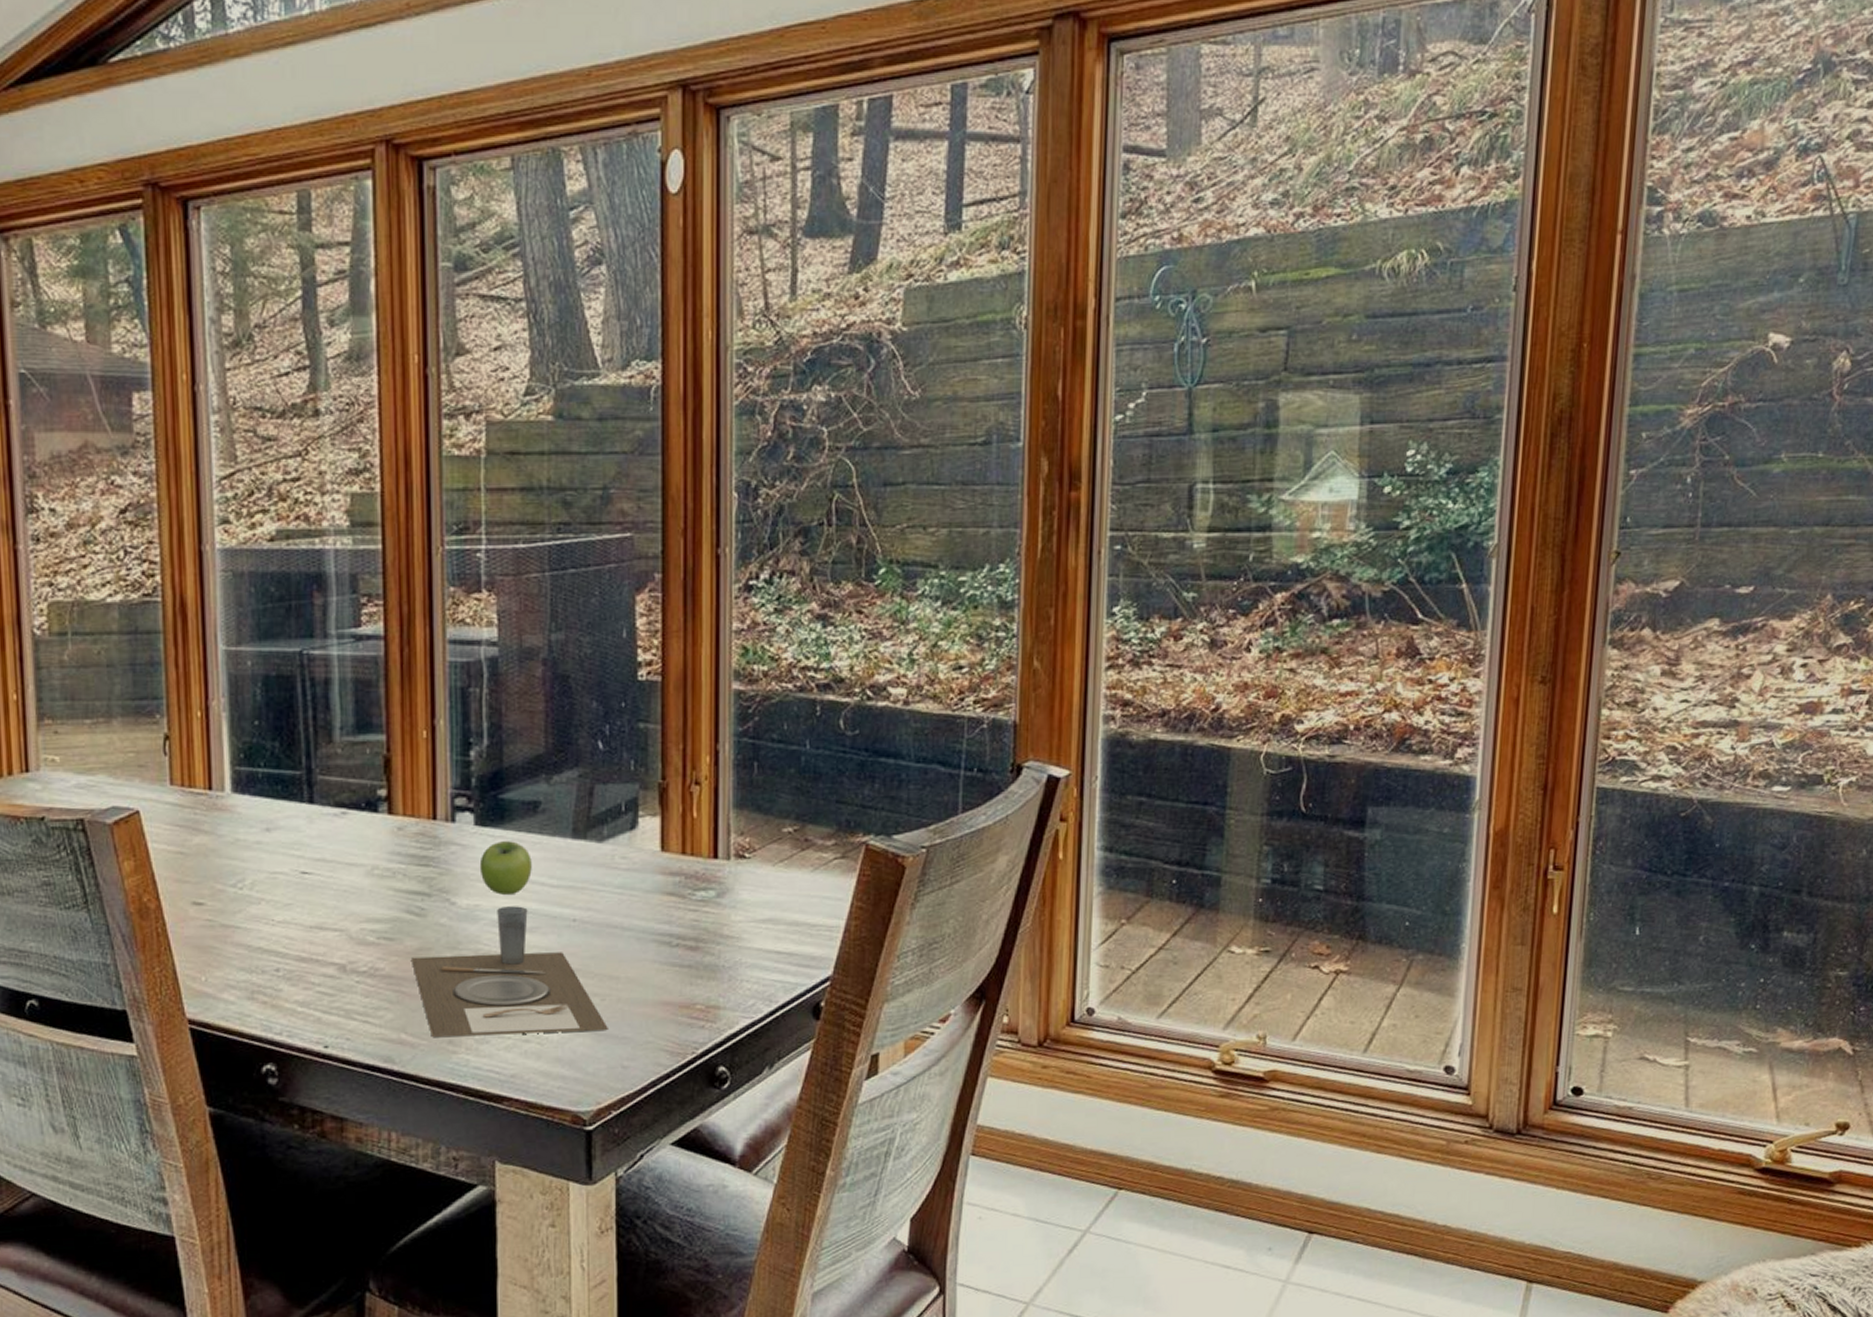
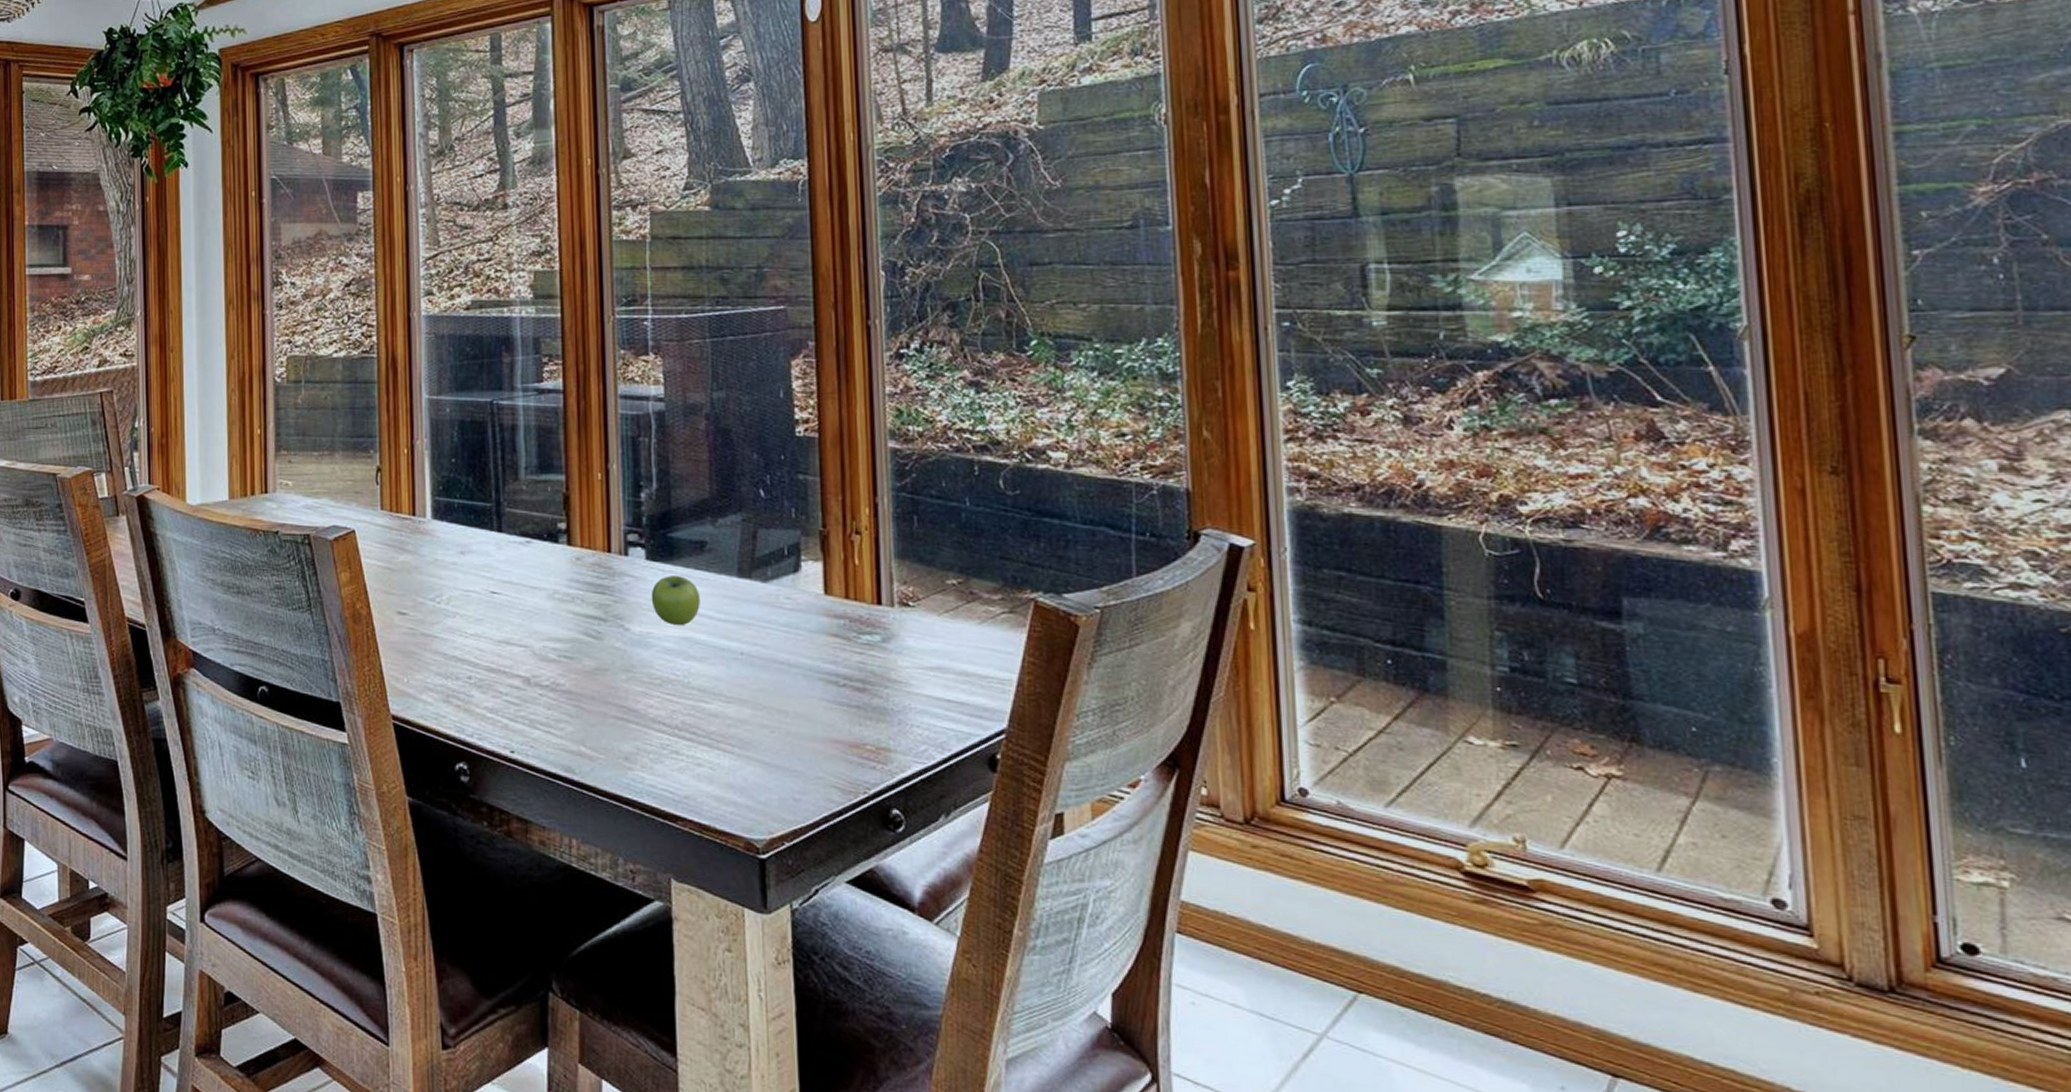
place setting: present [412,906,608,1037] -> none [590,636,778,761]

